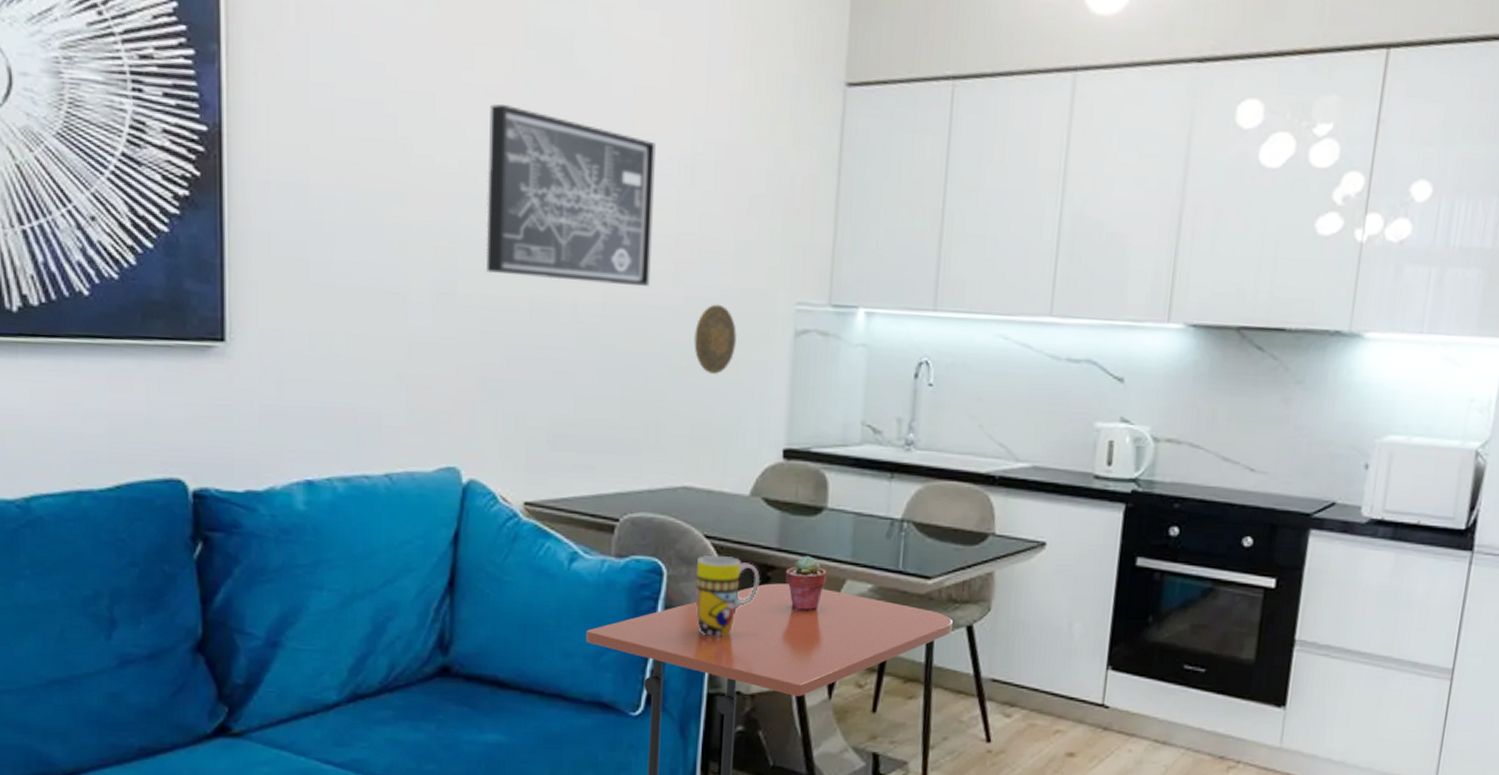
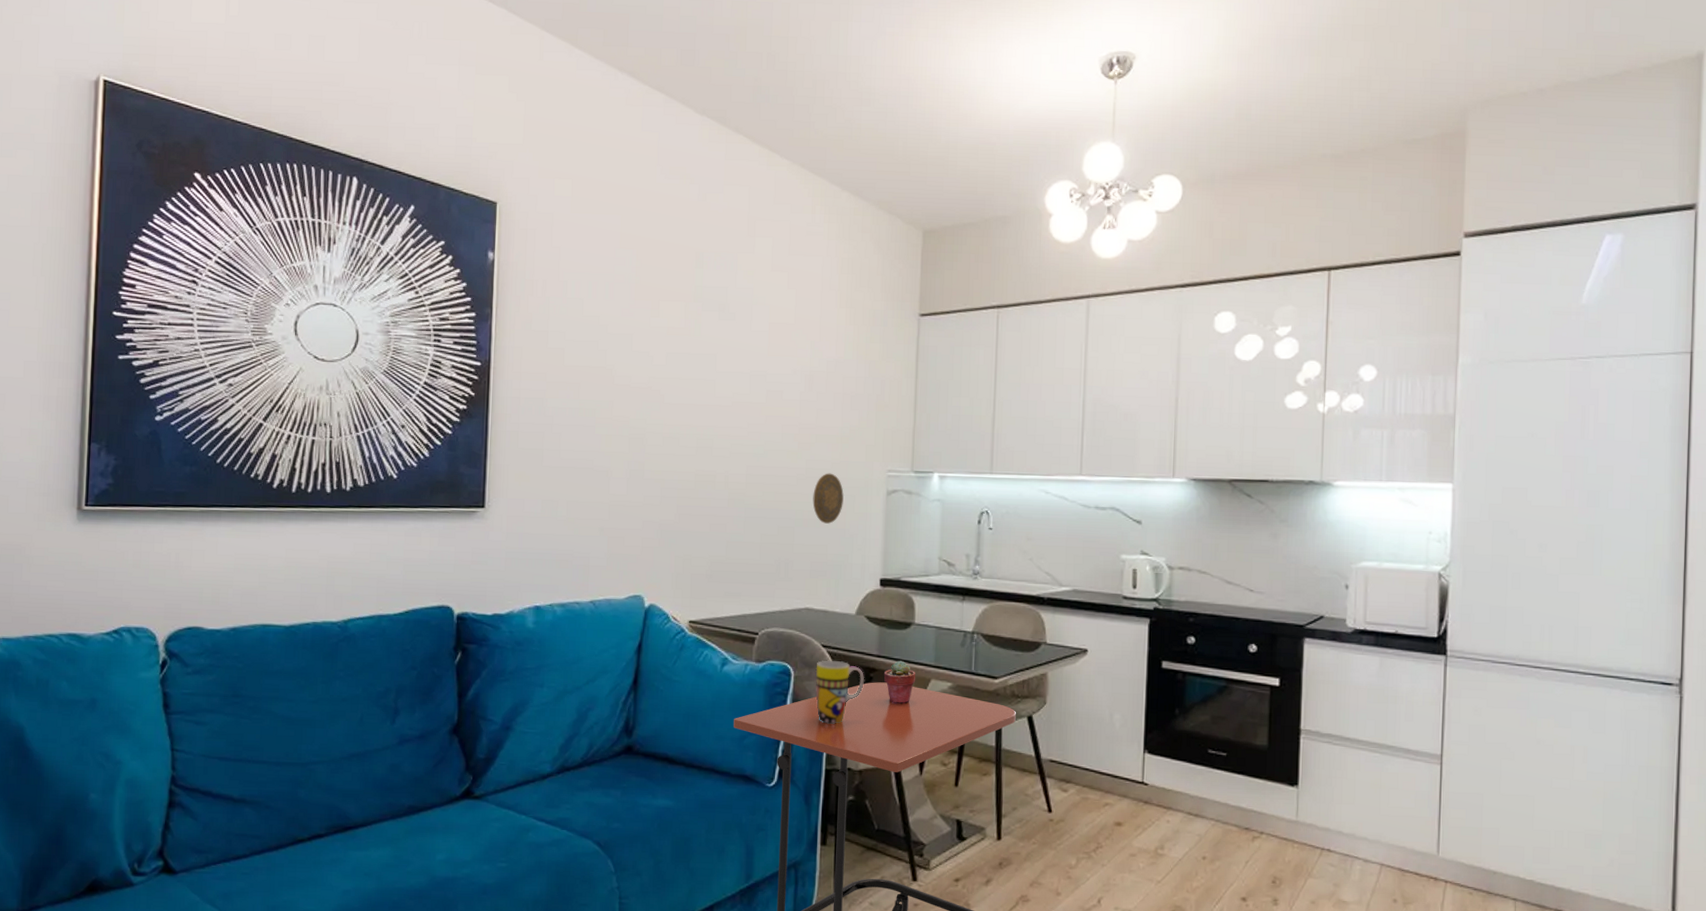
wall art: present [485,104,656,286] -> none [664,339,784,461]

